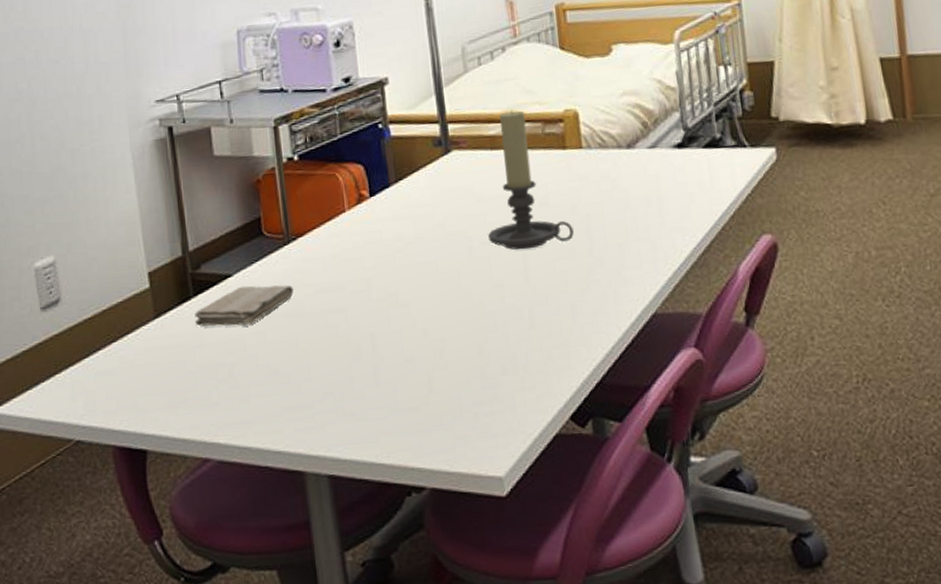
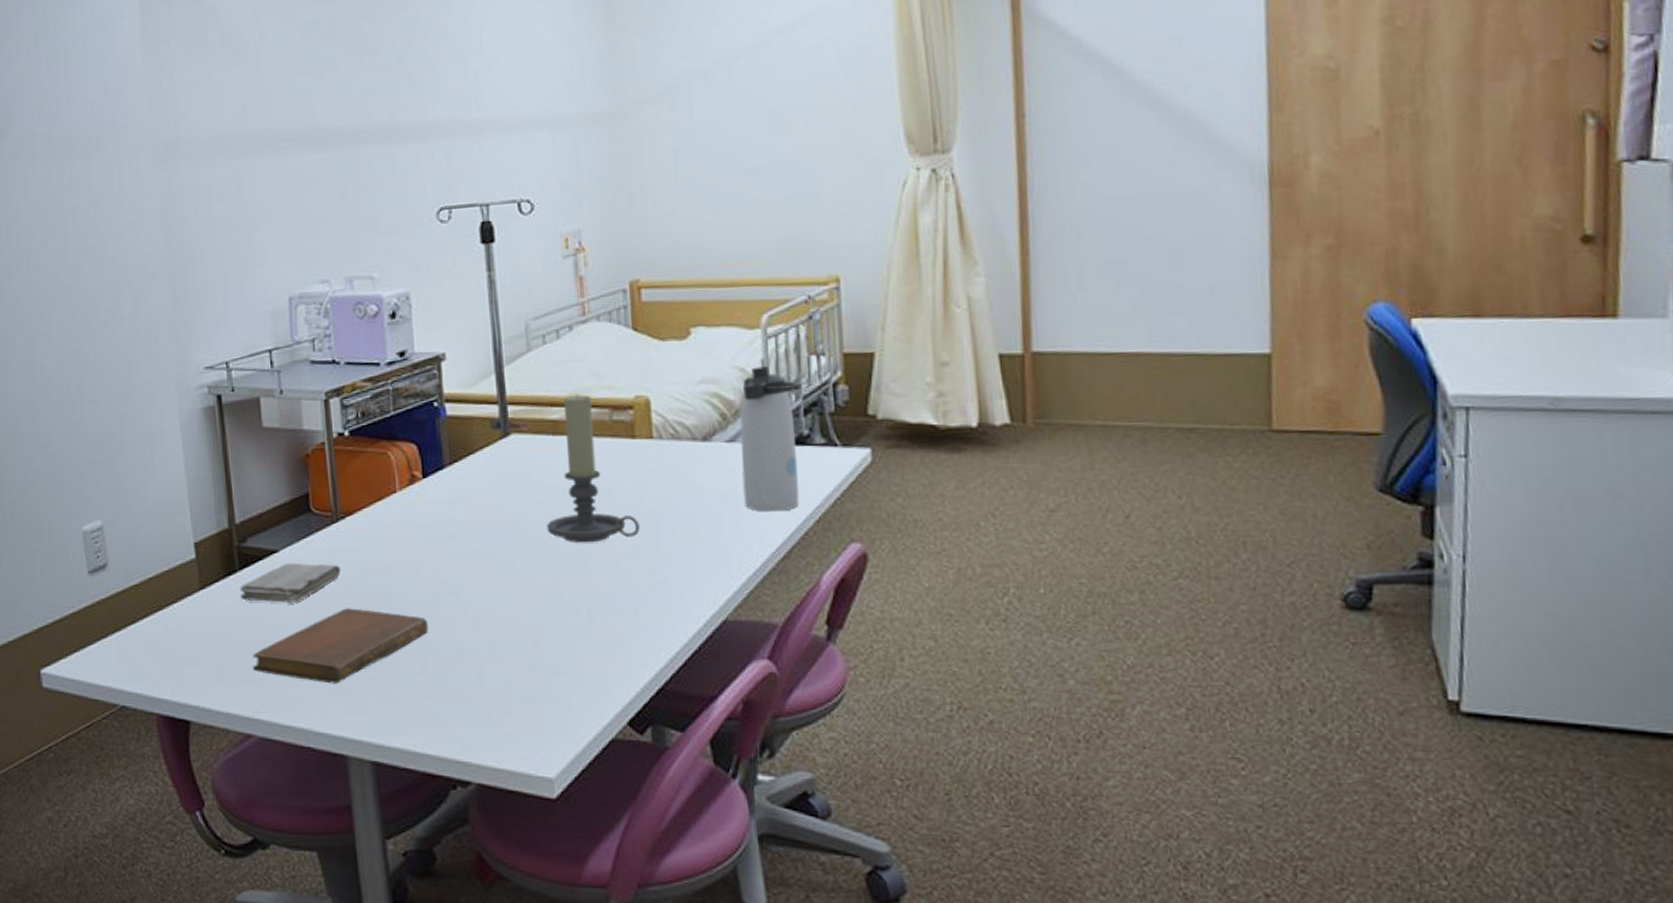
notebook: none [208,326,380,402] -> present [252,608,429,684]
thermos bottle: none [659,77,716,211] -> present [740,366,802,512]

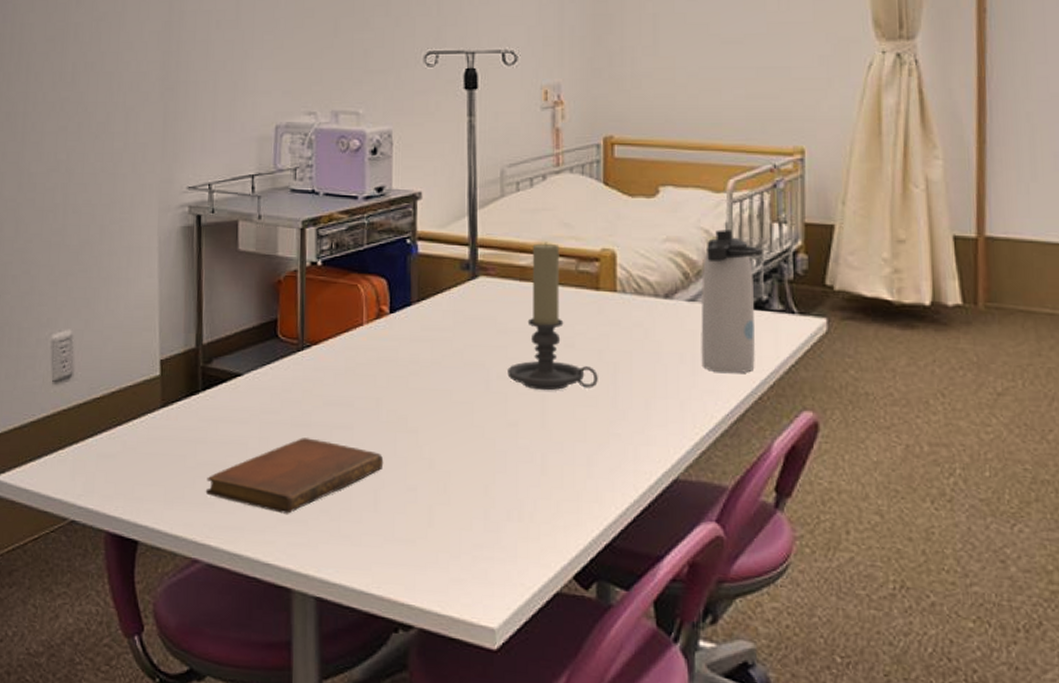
washcloth: present [240,562,341,603] -> none [200,387,302,428]

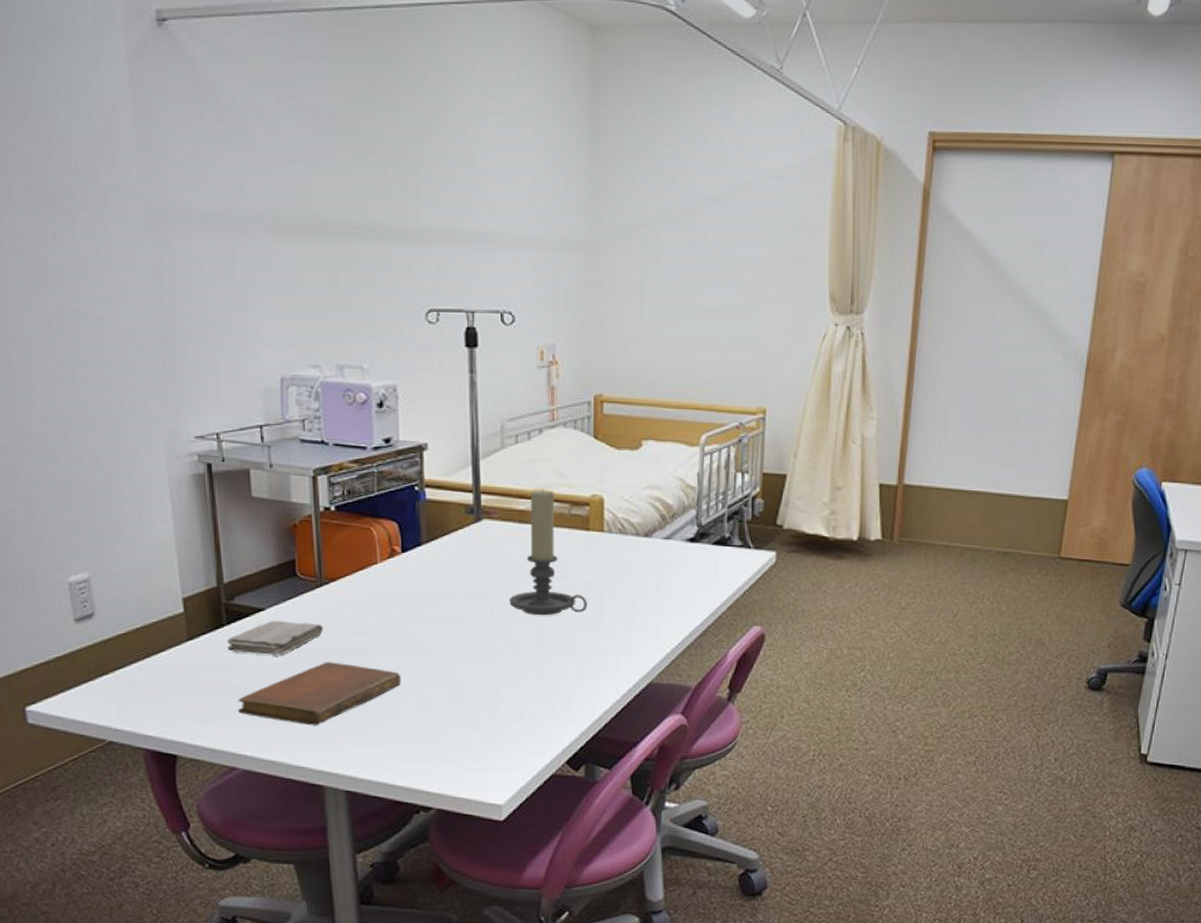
washcloth: none [200,387,302,428] -> present [227,620,323,655]
thermos bottle: present [701,230,763,374] -> none [674,478,728,598]

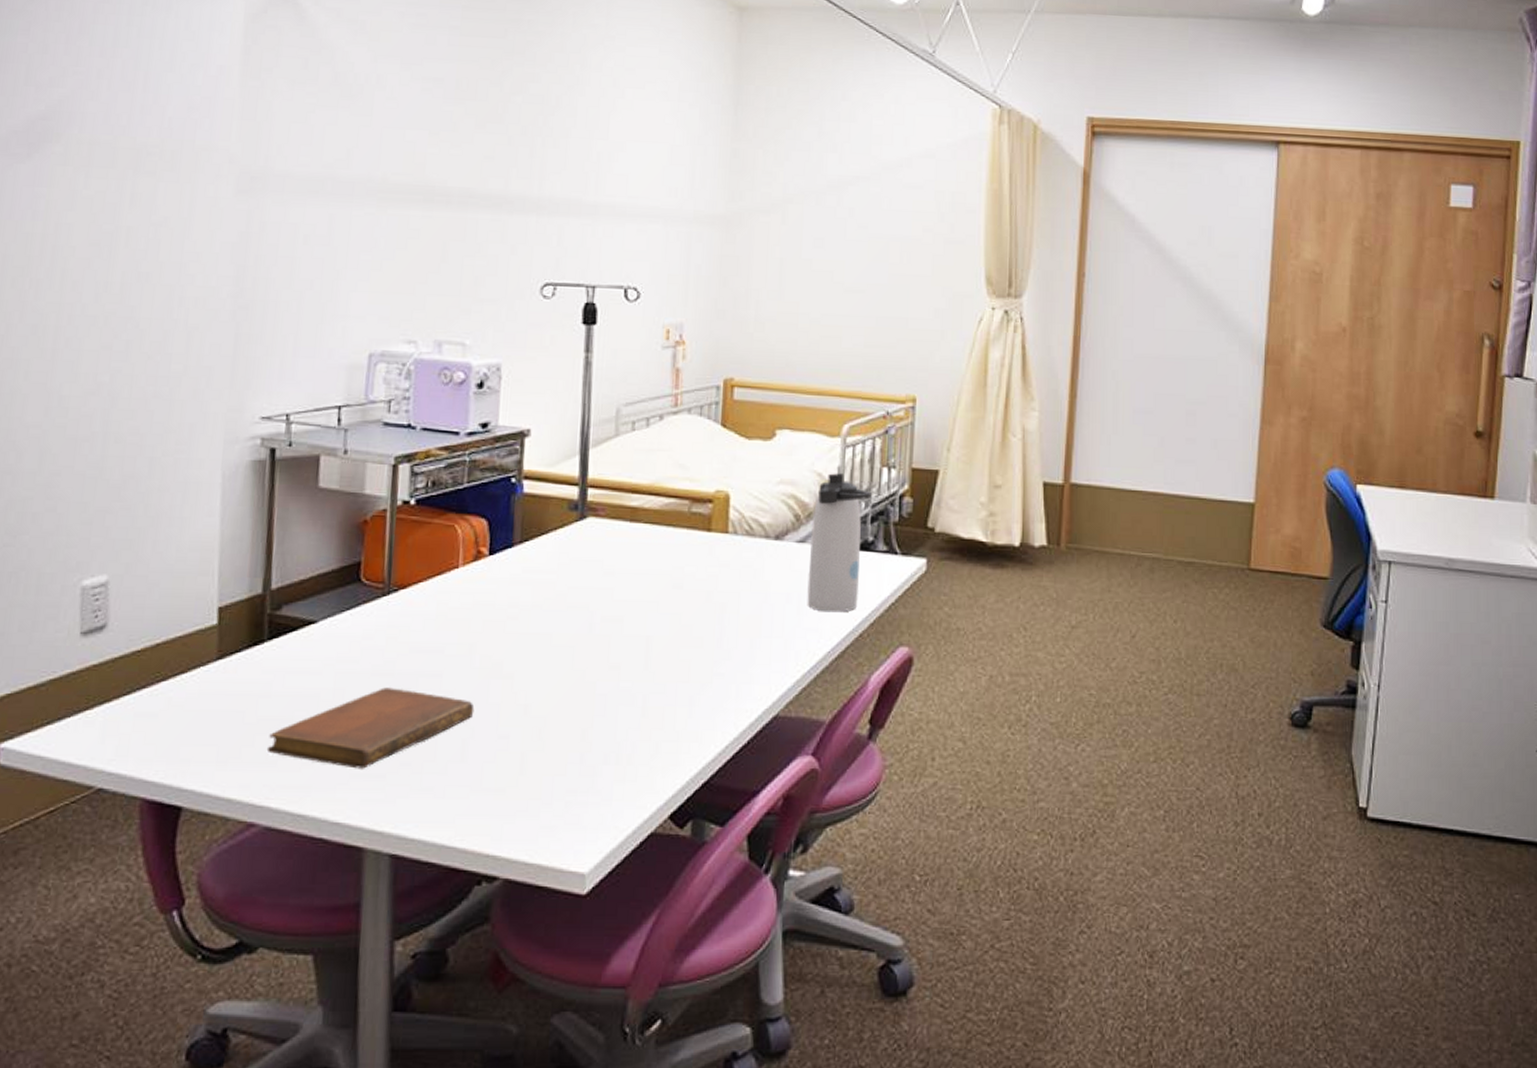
washcloth: present [227,620,323,655] -> none [264,635,385,679]
candle holder: present [509,489,587,616] -> none [612,483,705,633]
thermos bottle: none [674,478,728,598] -> present [807,473,872,613]

